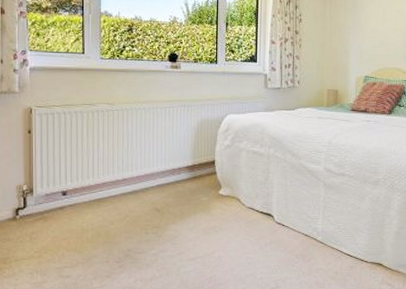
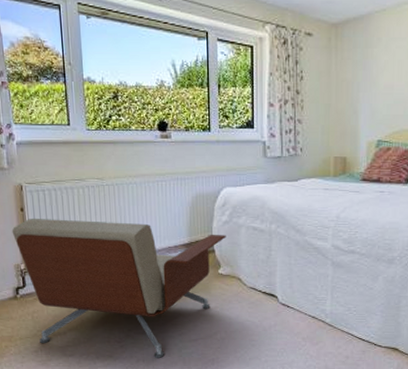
armchair: none [17,140,228,277] -> present [12,218,226,358]

